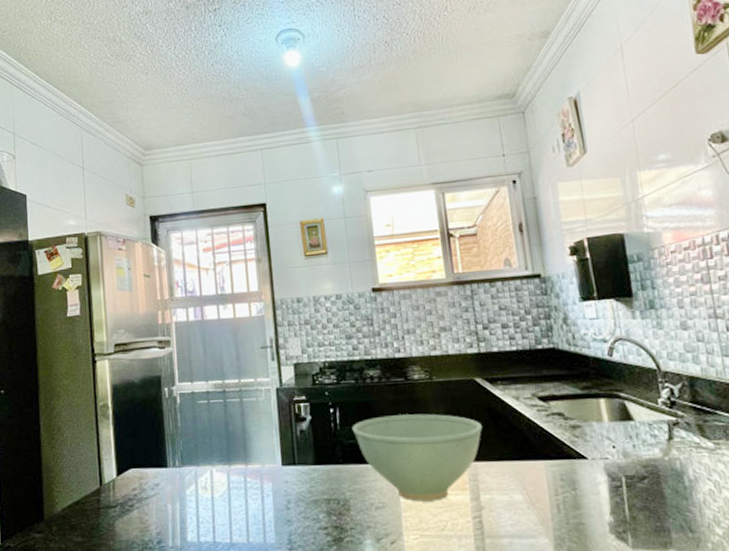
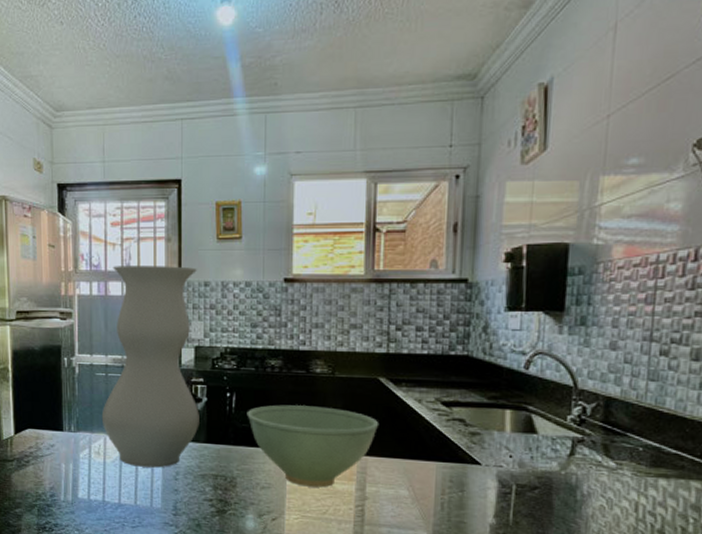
vase: none [206,285,306,499] -> present [101,266,199,468]

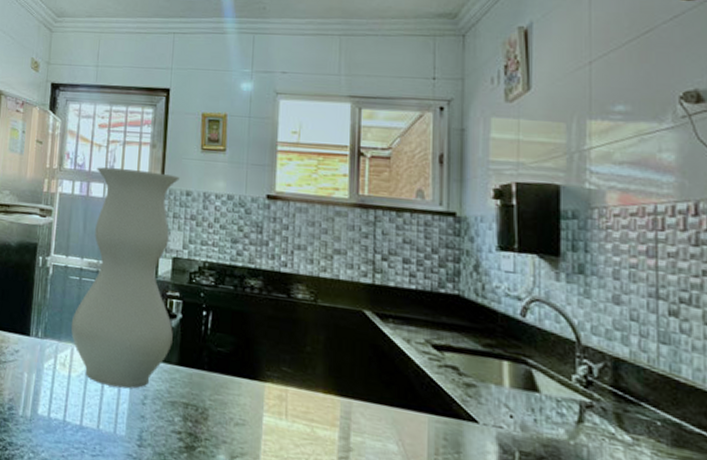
bowl: present [247,405,379,488] -> none [223,329,365,432]

